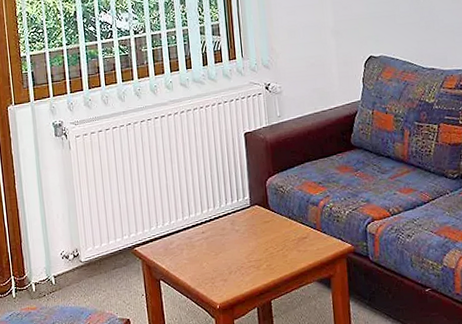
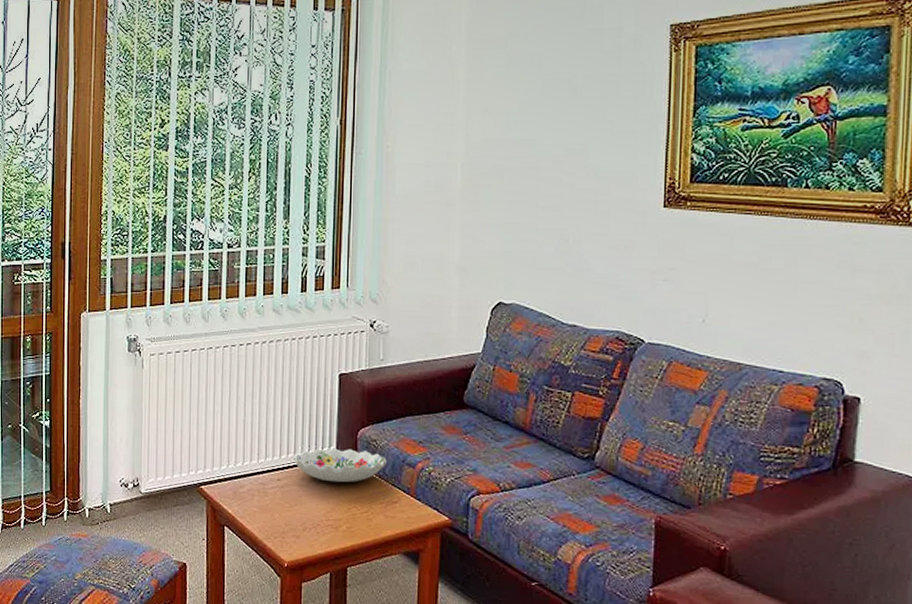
decorative bowl: none [213,197,295,228] -> present [293,448,388,483]

